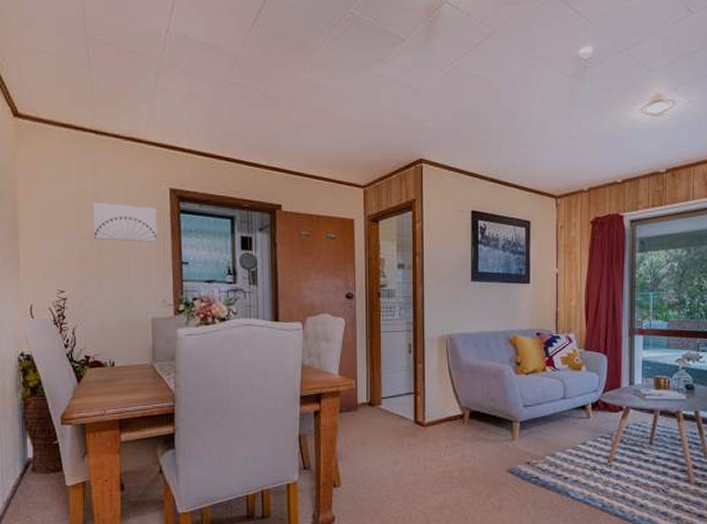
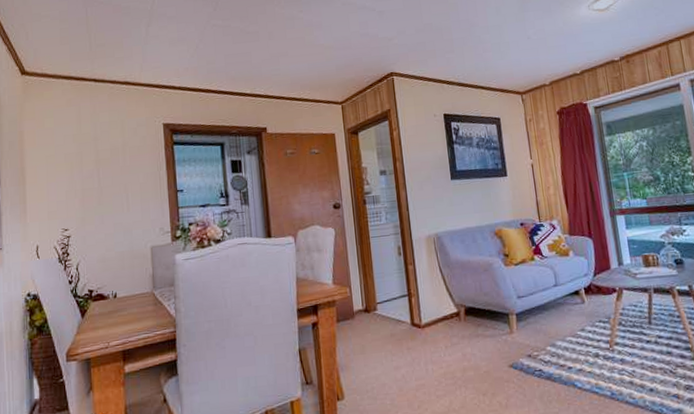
wall art: present [93,202,158,242] -> none [94,142,154,178]

